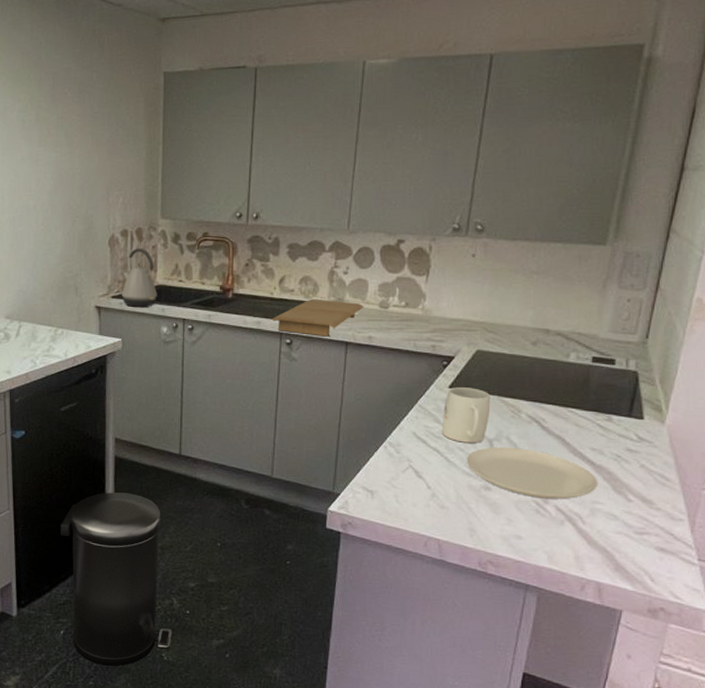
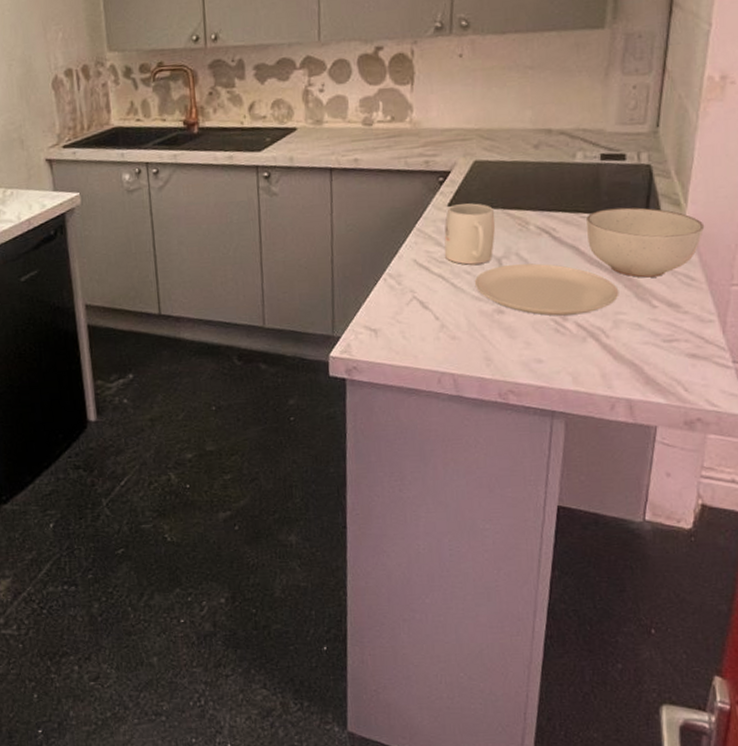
pedal bin: present [61,492,173,666] -> none [36,363,174,556]
kettle: present [121,248,157,307] -> none [72,88,114,156]
cutting board: present [273,298,364,337] -> none [246,122,346,165]
bowl: none [574,407,683,474] -> present [587,207,705,278]

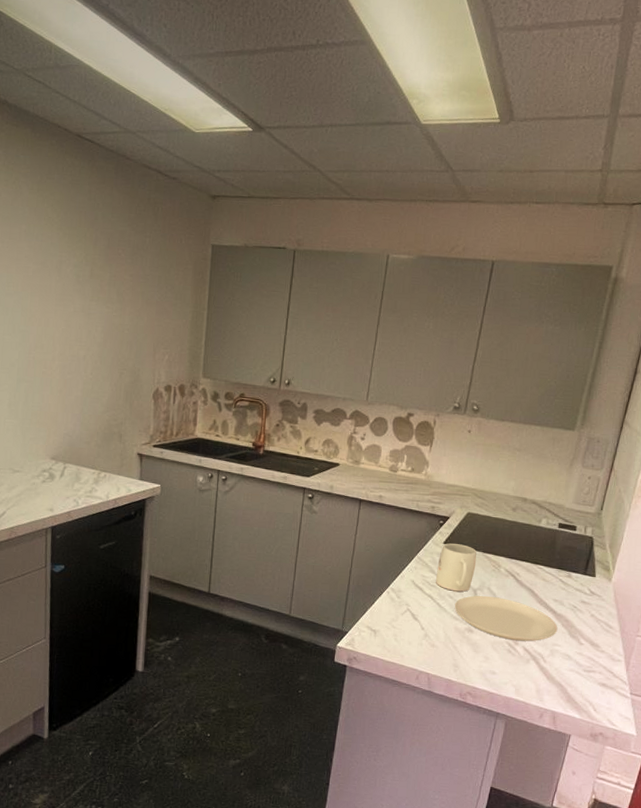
bowl: present [587,207,705,278] -> none [541,564,625,622]

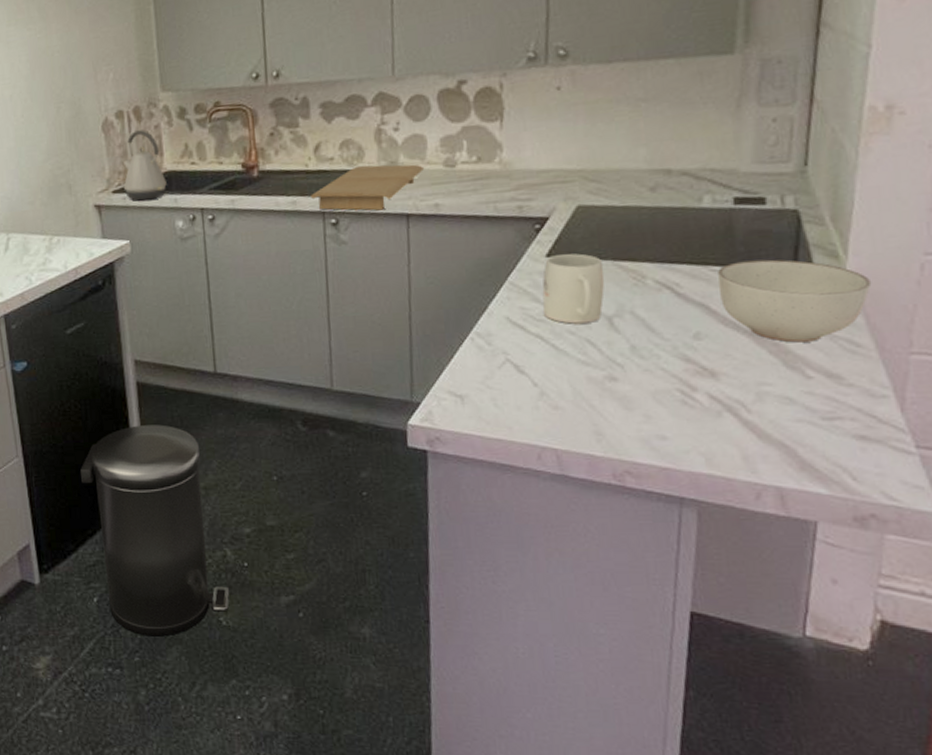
pedal bin: none [94,625,194,784] -> present [80,424,230,637]
kettle: none [162,403,196,457] -> present [122,130,167,201]
cutting board: none [298,459,377,494] -> present [311,164,425,211]
plate: present [454,595,558,642] -> none [579,323,763,386]
bowl: none [541,564,625,622] -> present [718,259,872,343]

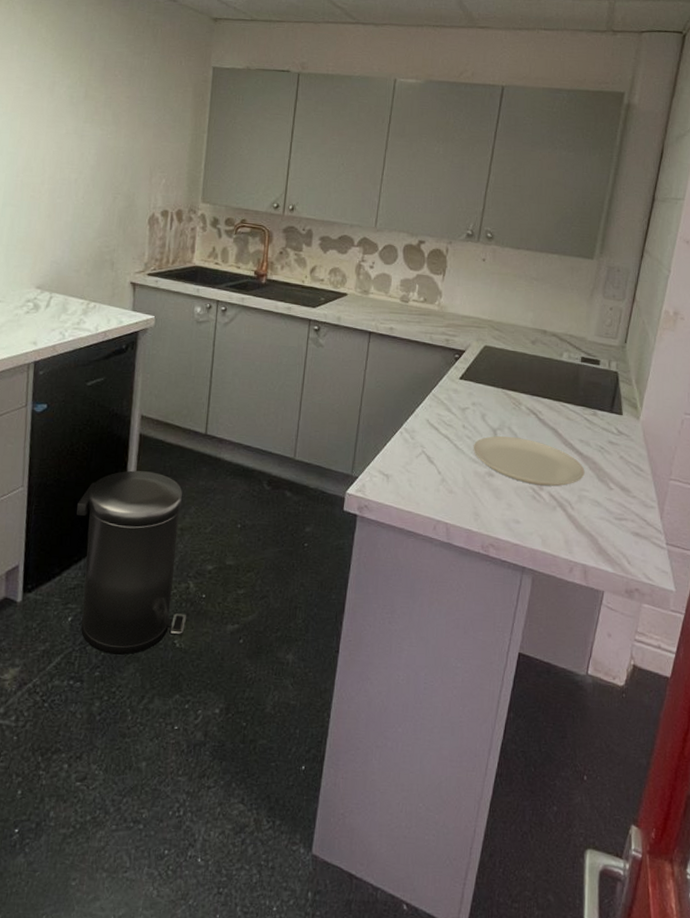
kettle: present [122,130,167,201] -> none [157,229,193,287]
cutting board: present [311,164,425,211] -> none [302,289,387,326]
mug: present [542,253,605,324] -> none [453,379,496,432]
plate: none [579,323,763,386] -> present [473,435,585,487]
bowl: present [718,259,872,343] -> none [565,402,654,464]

